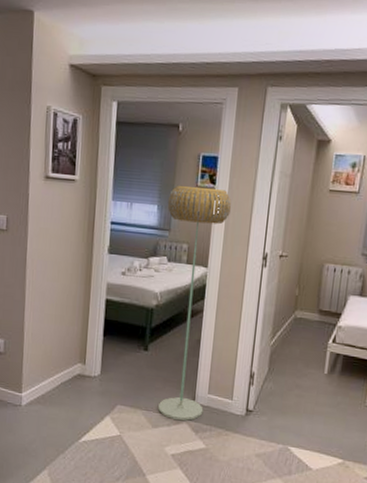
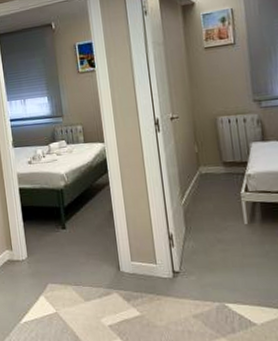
floor lamp: present [158,186,232,421] -> none [55,70,131,292]

